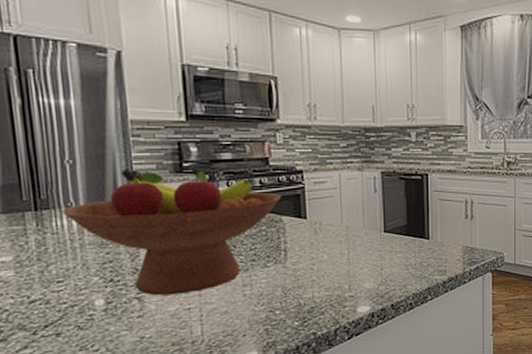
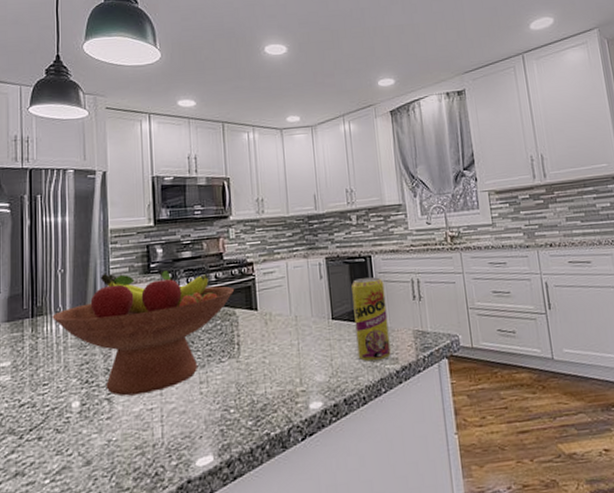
beverage can: none [406,195,440,273] -> present [351,277,391,362]

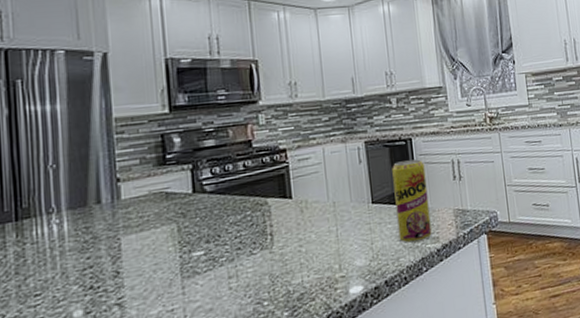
fruit bowl: present [52,271,234,396] -> none [43,161,265,300]

